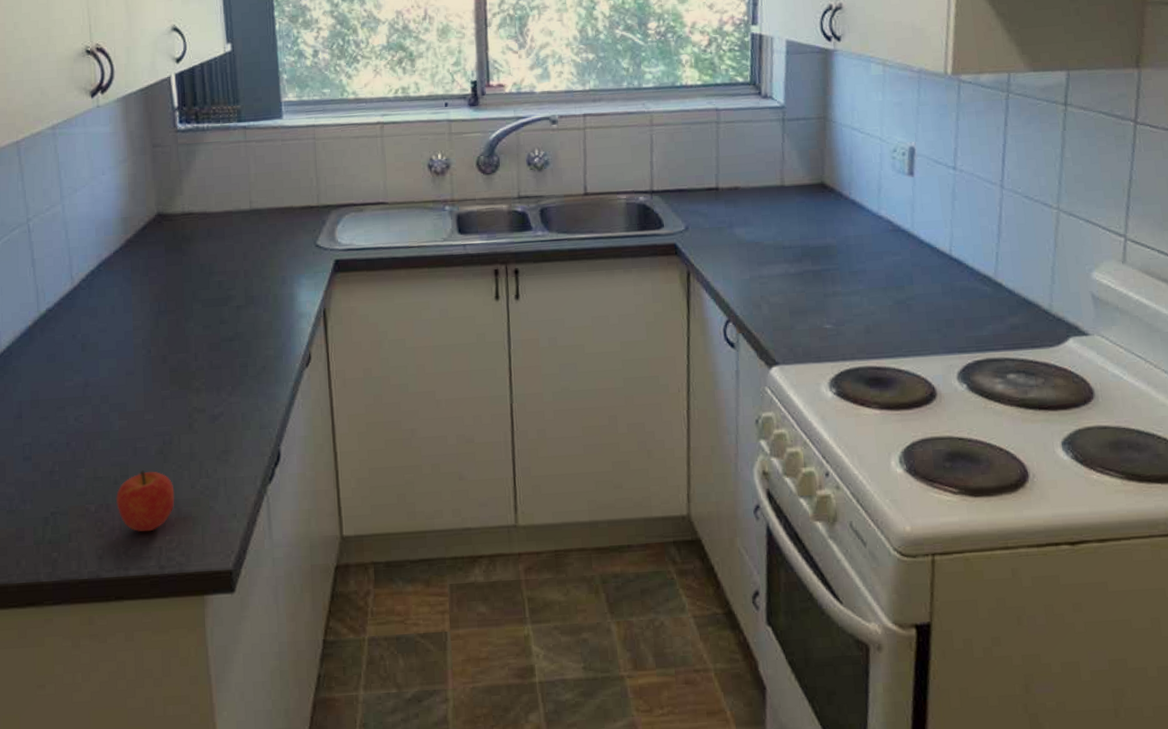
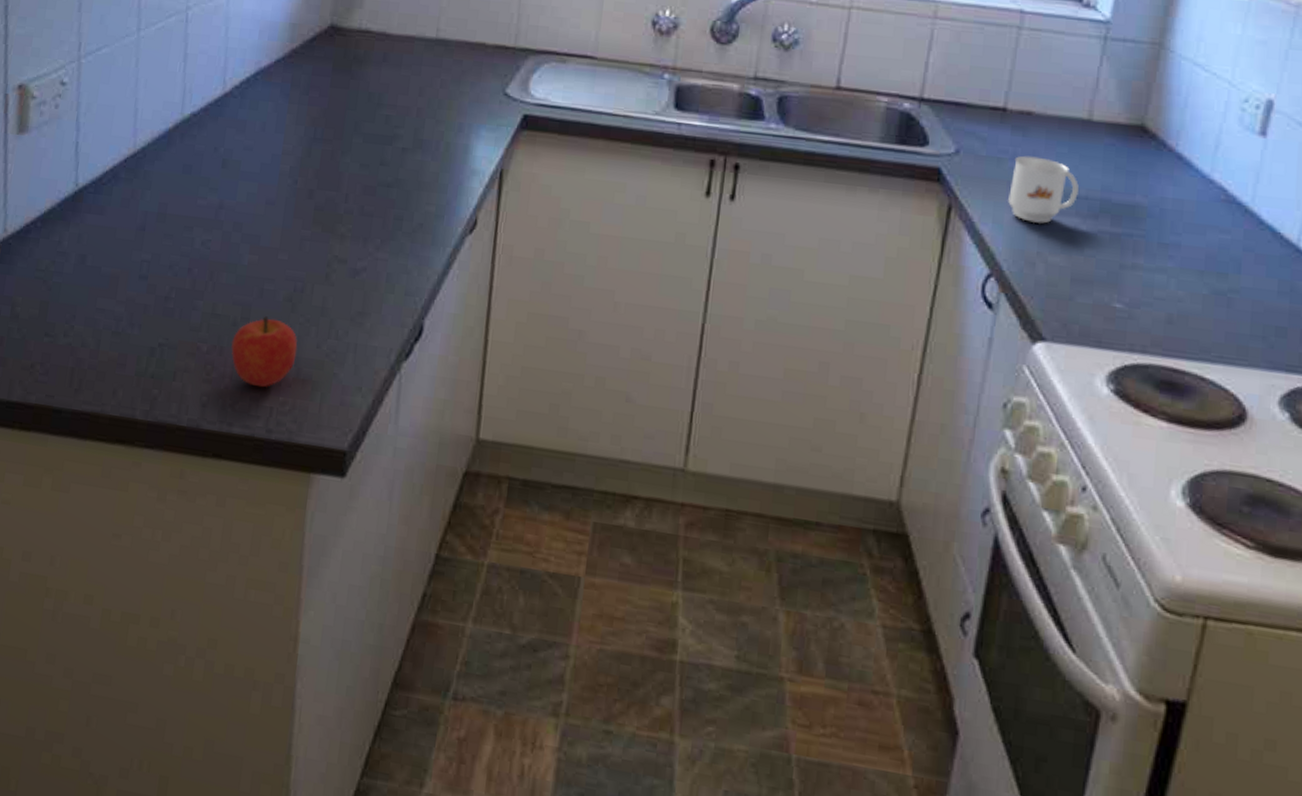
mug: none [731,221,784,274] -> present [1008,155,1079,224]

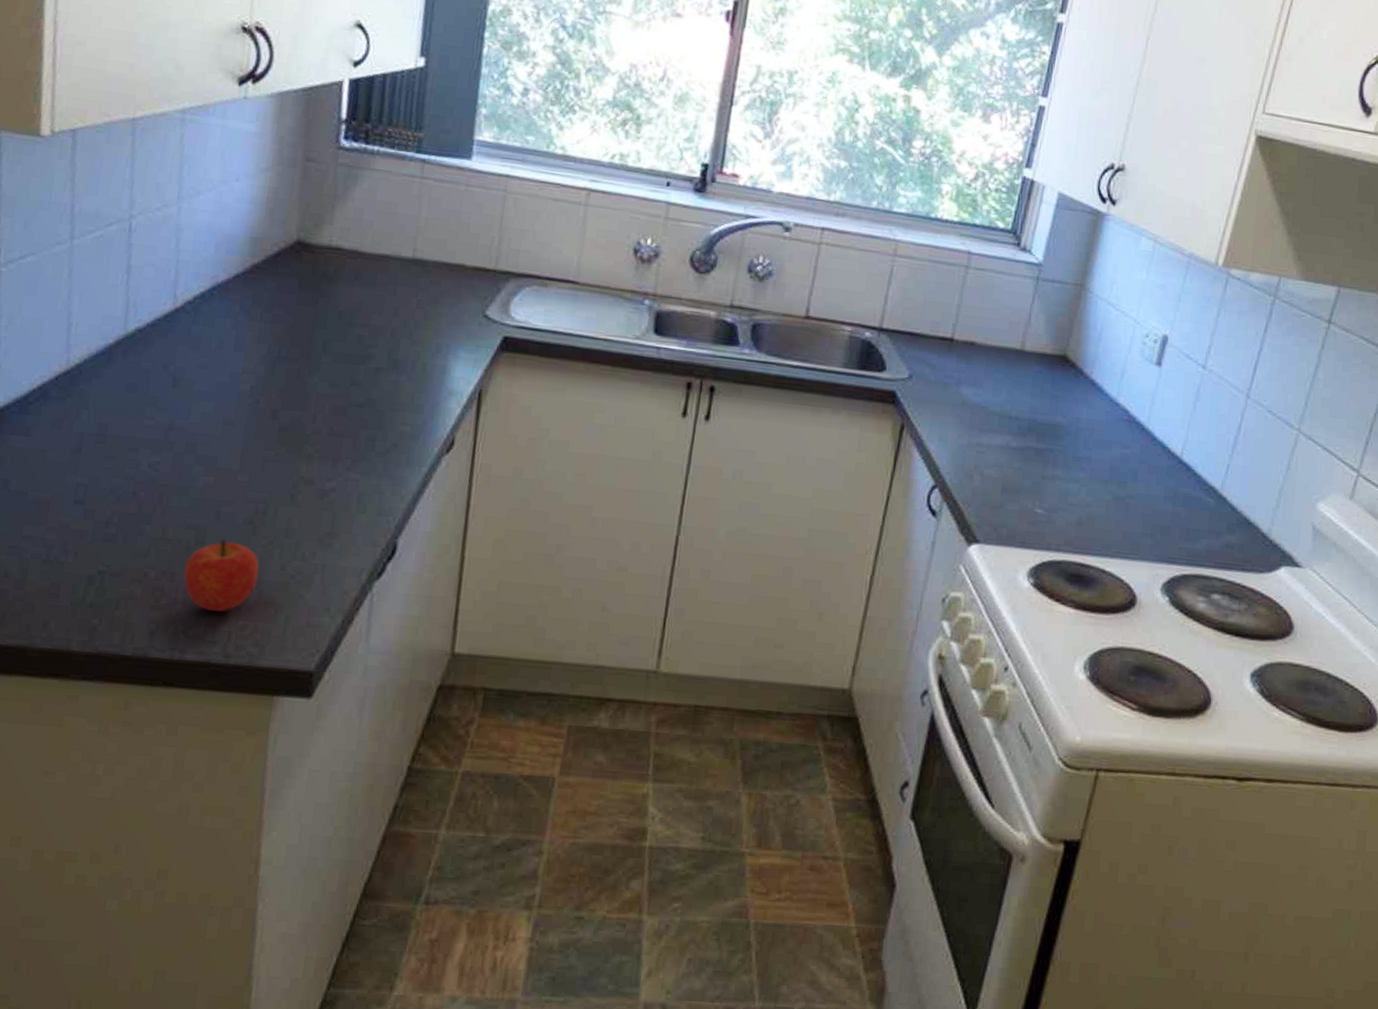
mug: present [1008,155,1079,224] -> none [952,381,1011,441]

